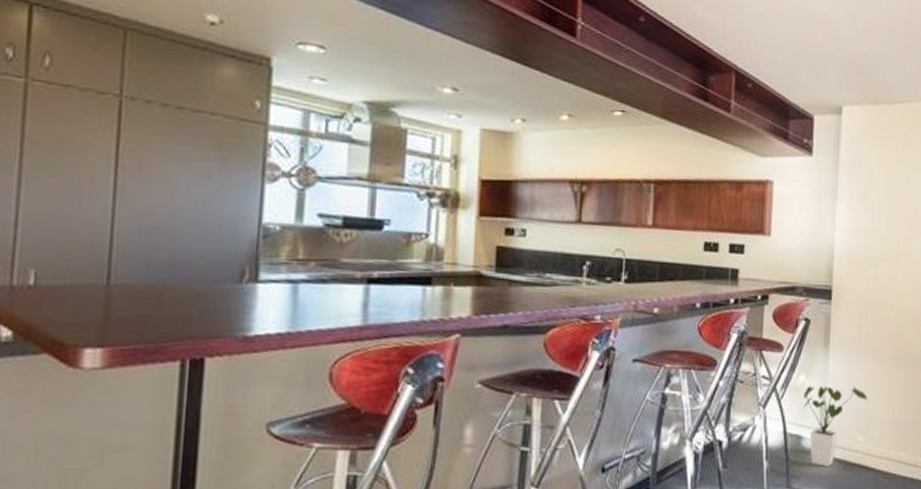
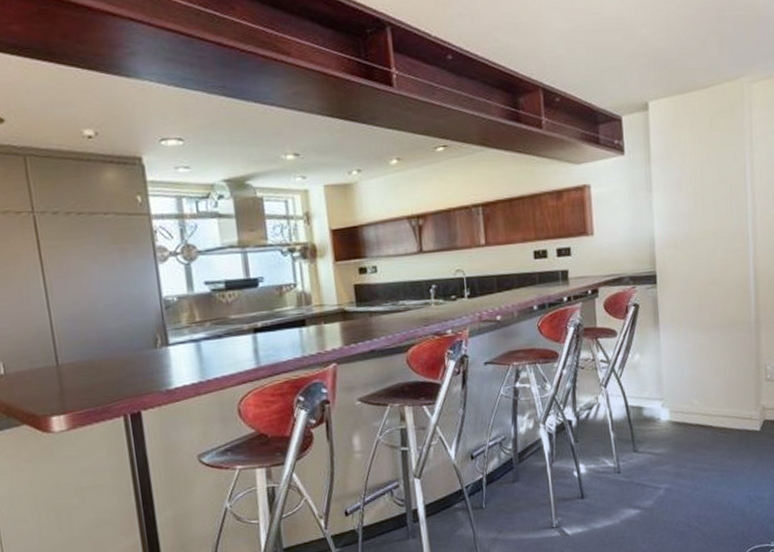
house plant: present [803,386,868,467] -> none [640,357,700,430]

